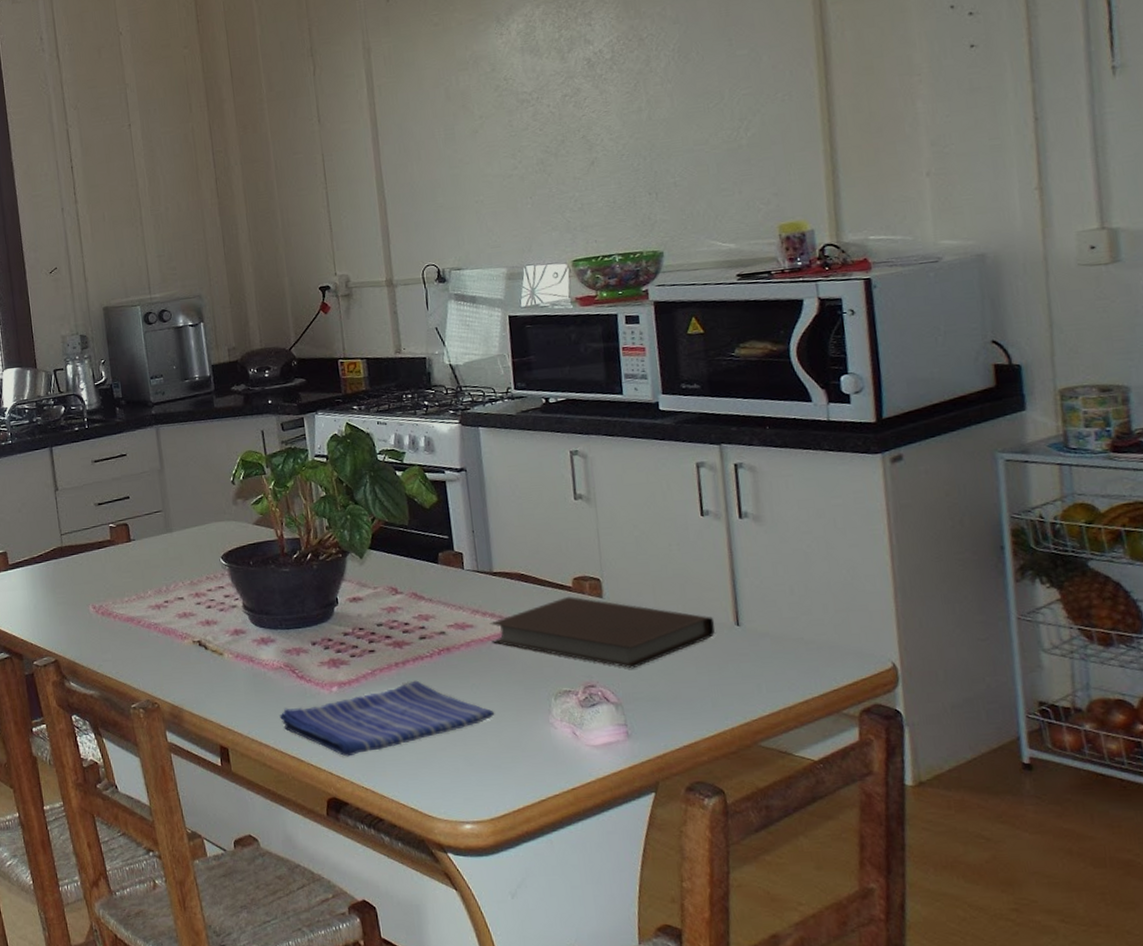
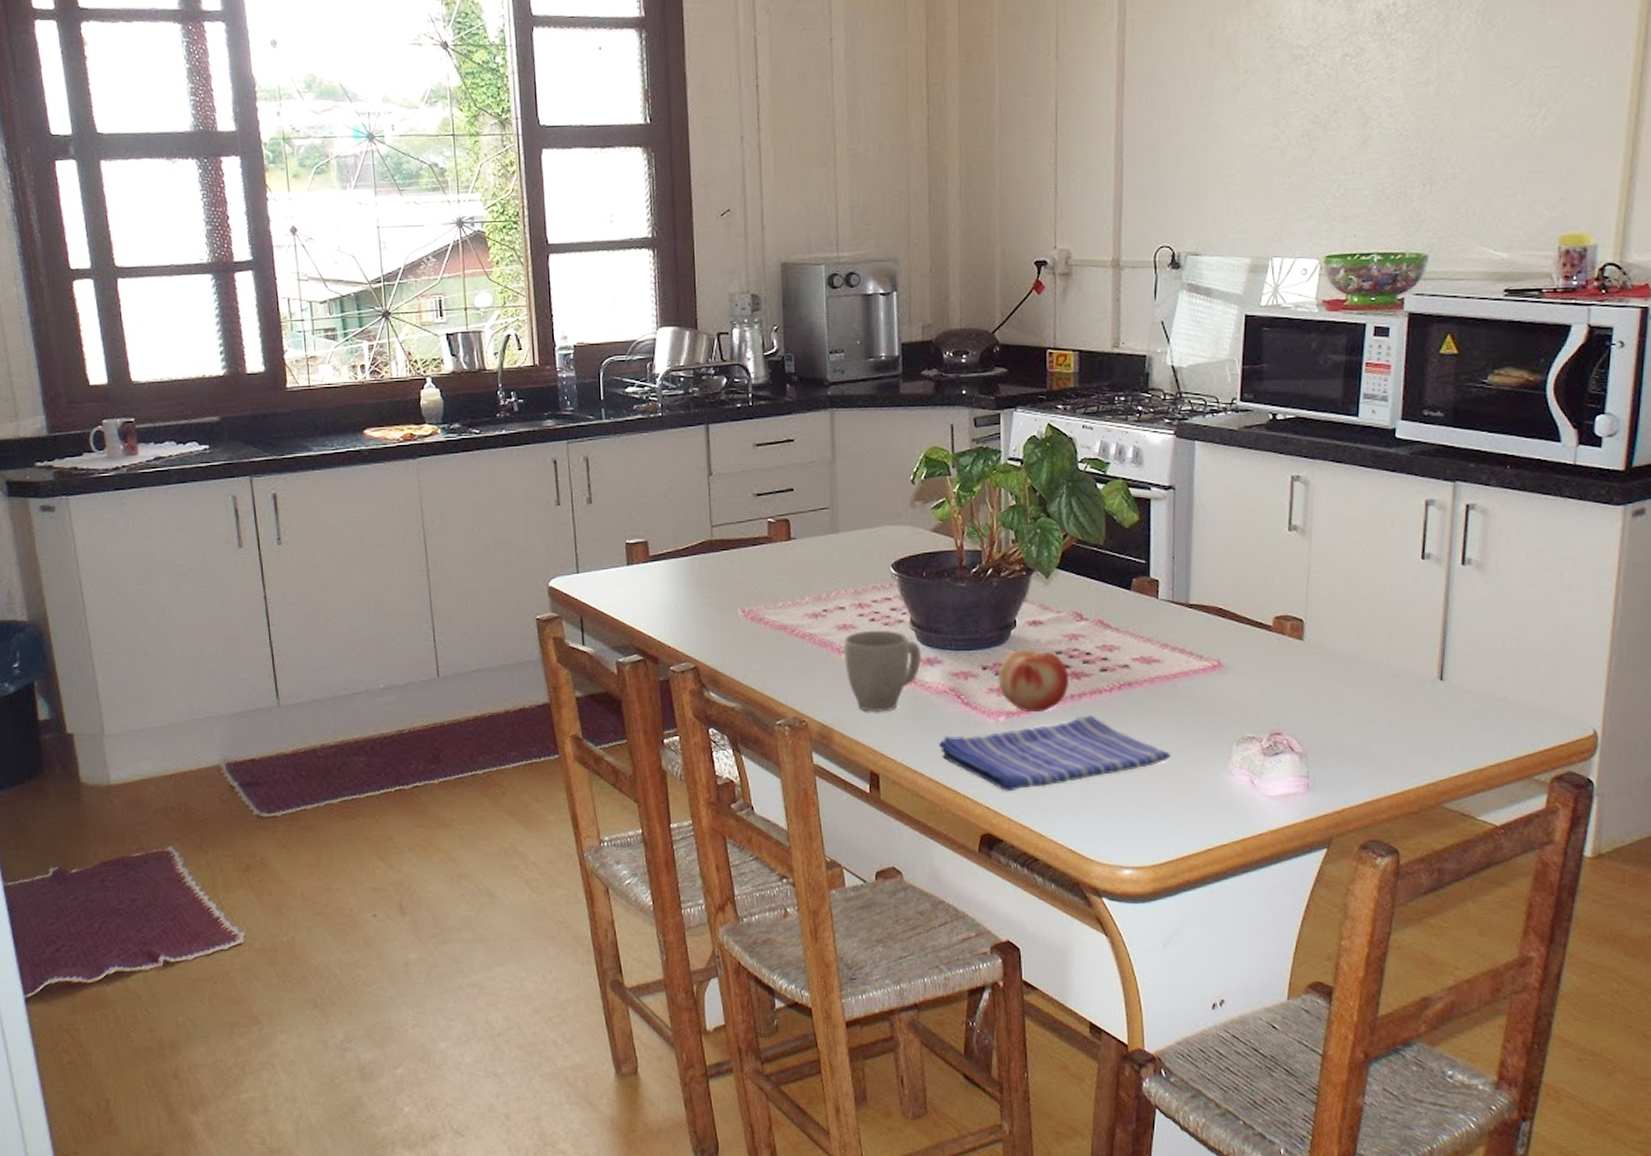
mug: none [186,615,256,691] -> present [844,630,921,713]
fruit: none [326,624,392,681] -> present [998,650,1068,712]
notebook: present [489,597,716,669] -> none [1178,637,1418,718]

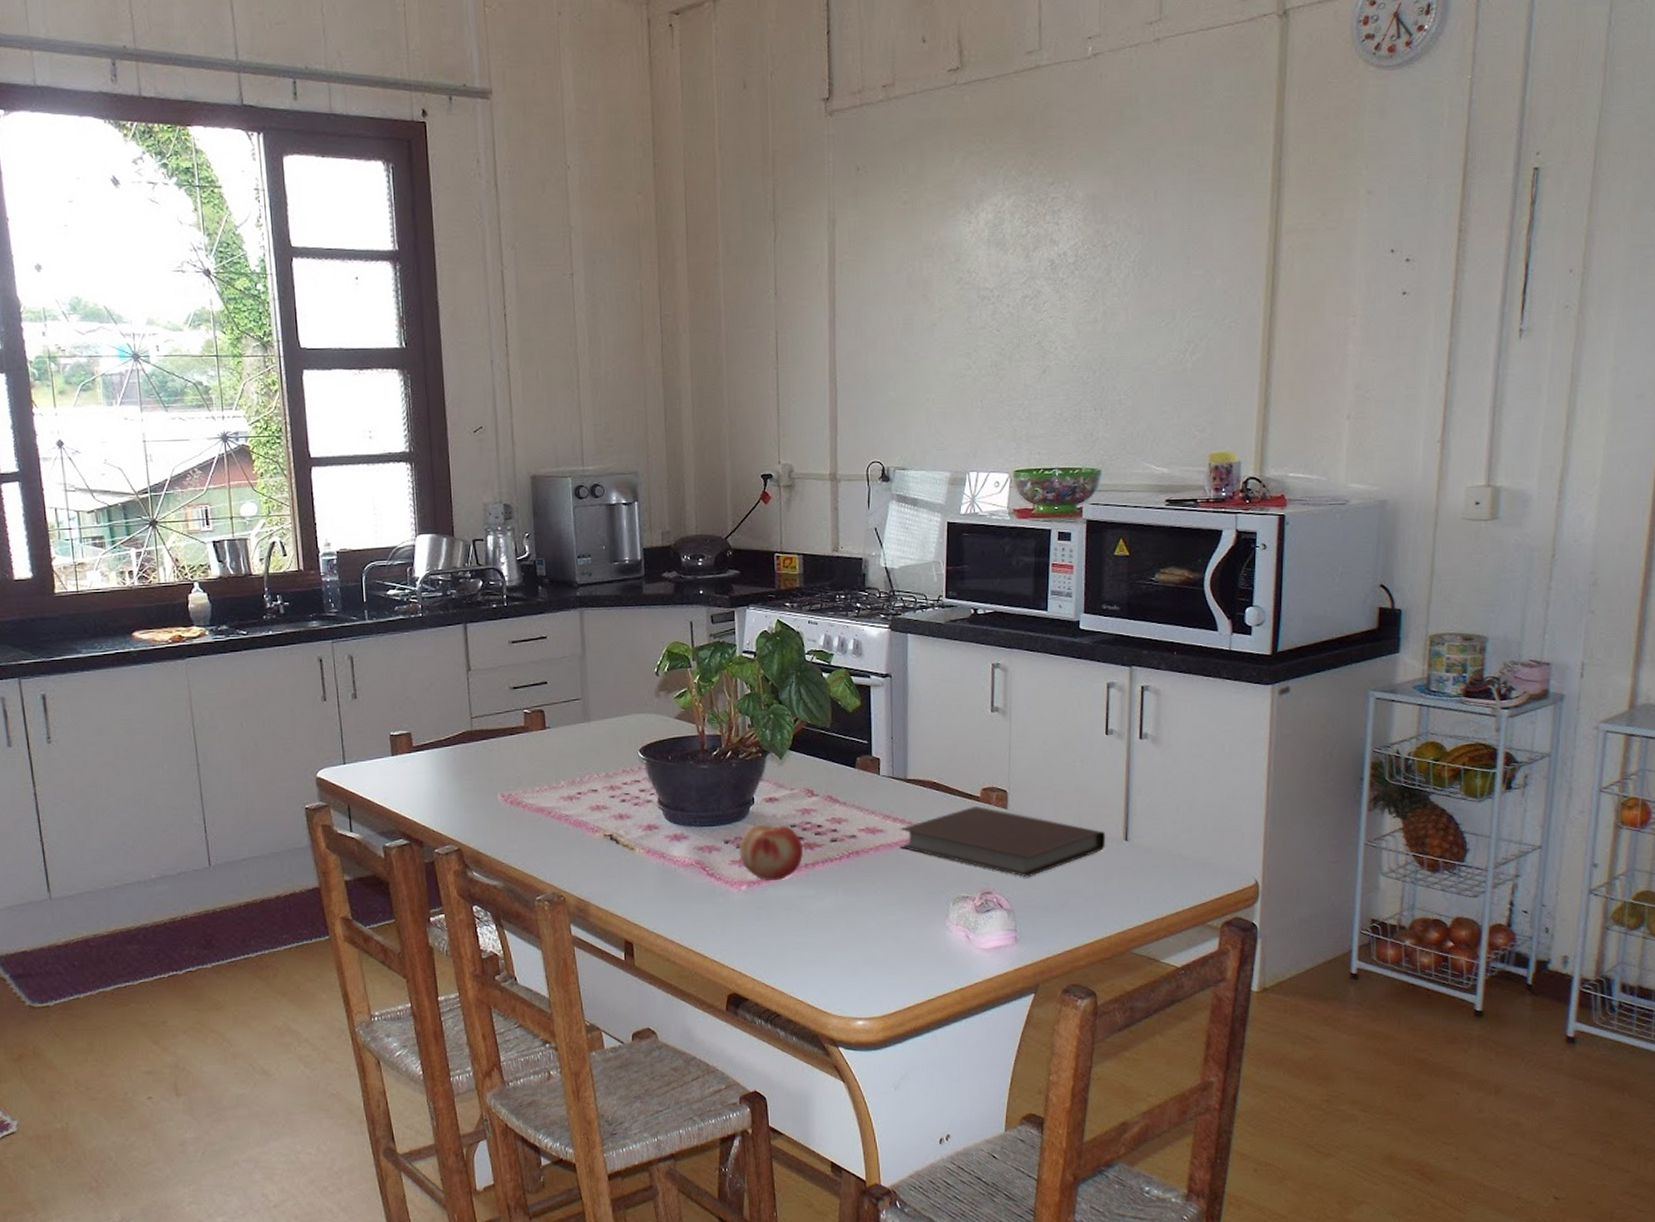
mug: present [844,630,921,713] -> none [598,810,669,886]
dish towel: present [939,715,1171,792] -> none [687,882,896,954]
notebook: none [1178,637,1418,718] -> present [899,806,1106,878]

